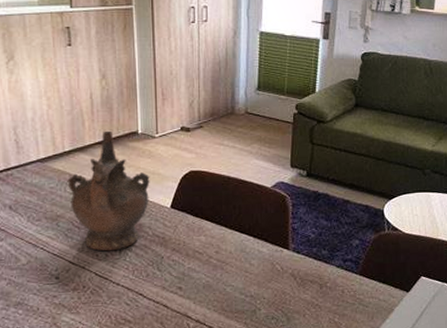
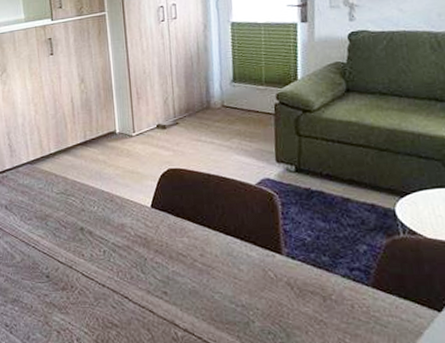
ceremonial vessel: present [67,130,150,251] -> none [53,131,130,251]

